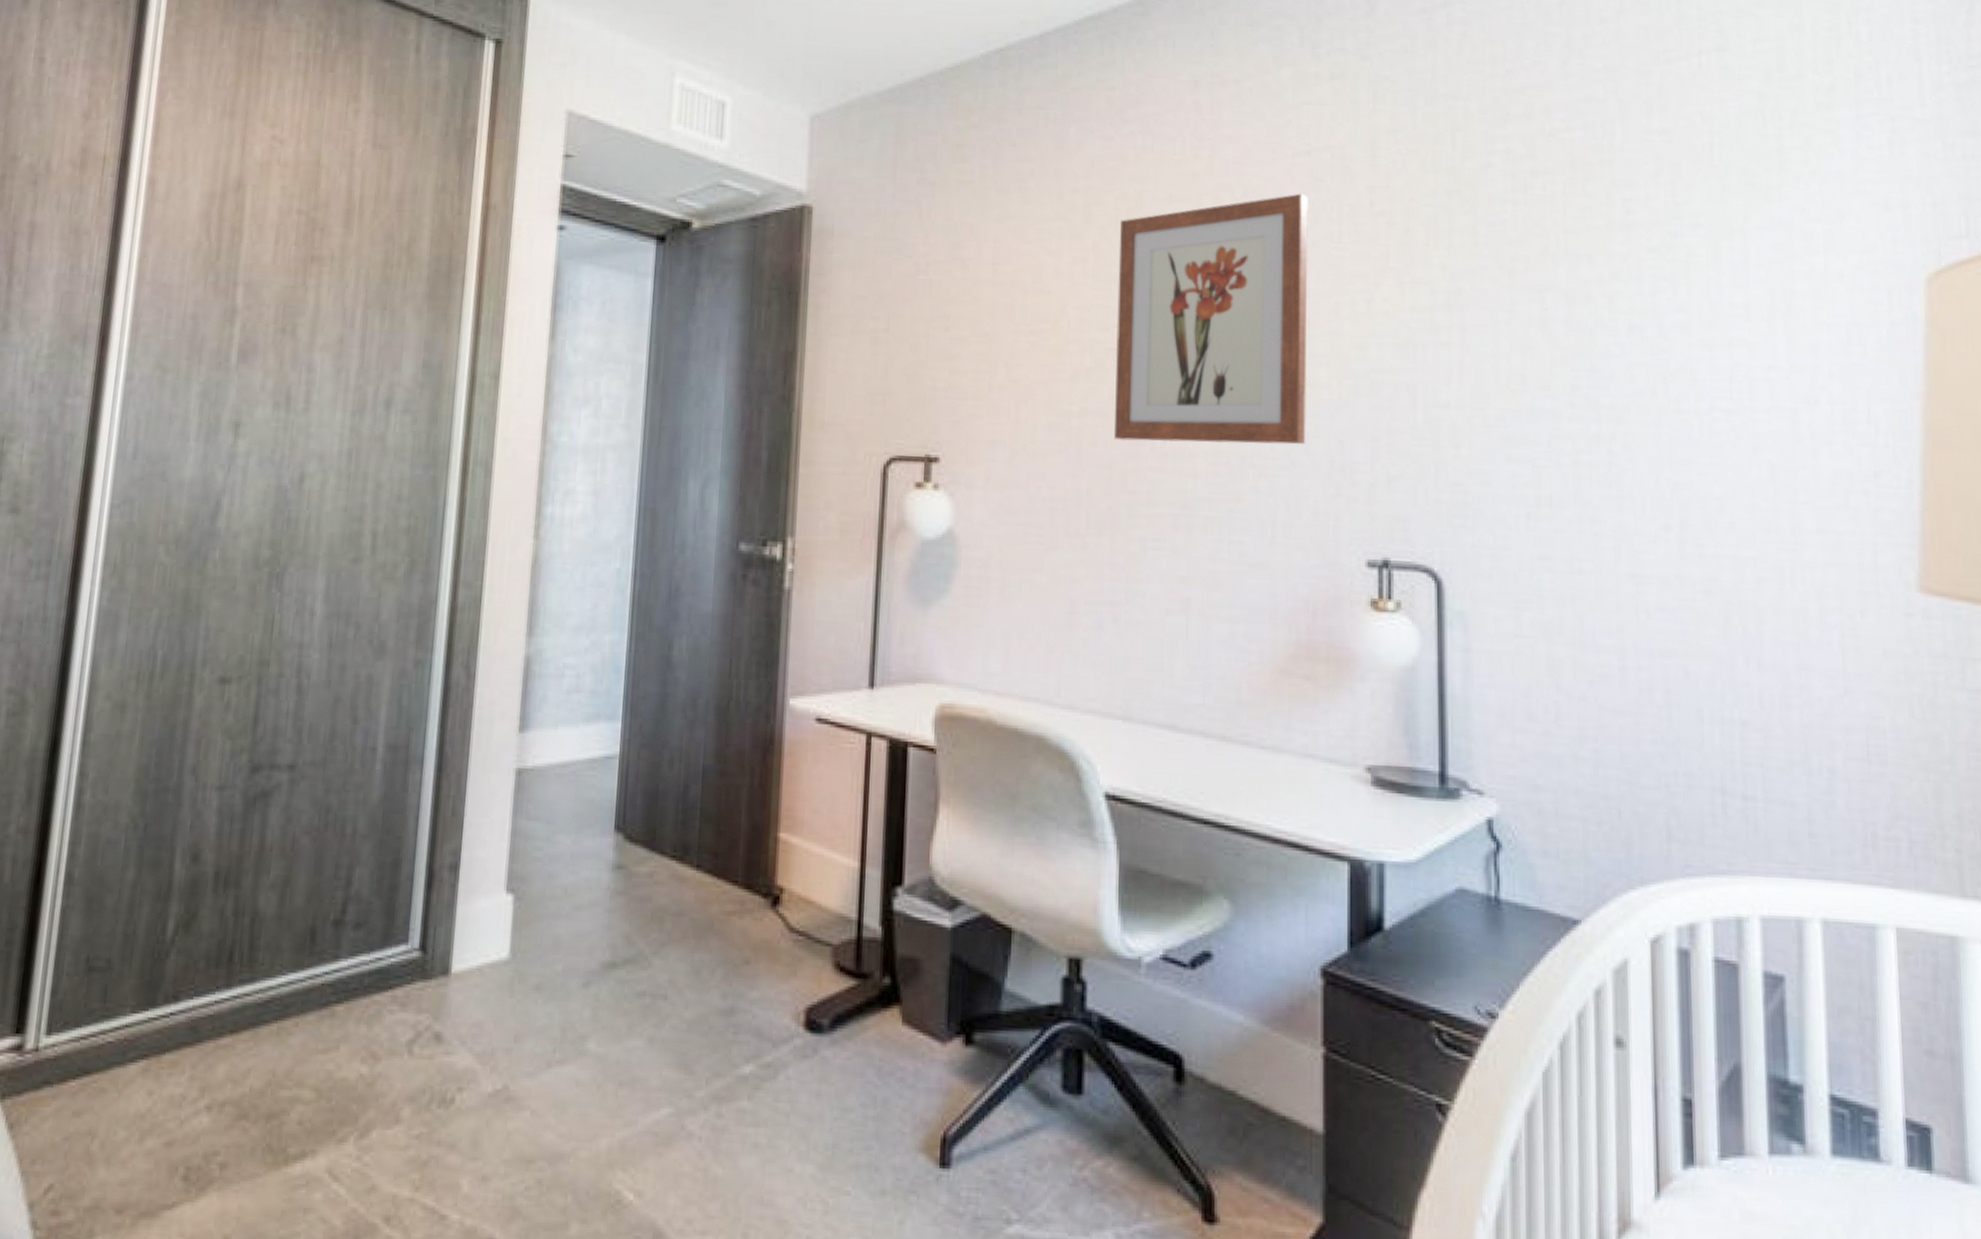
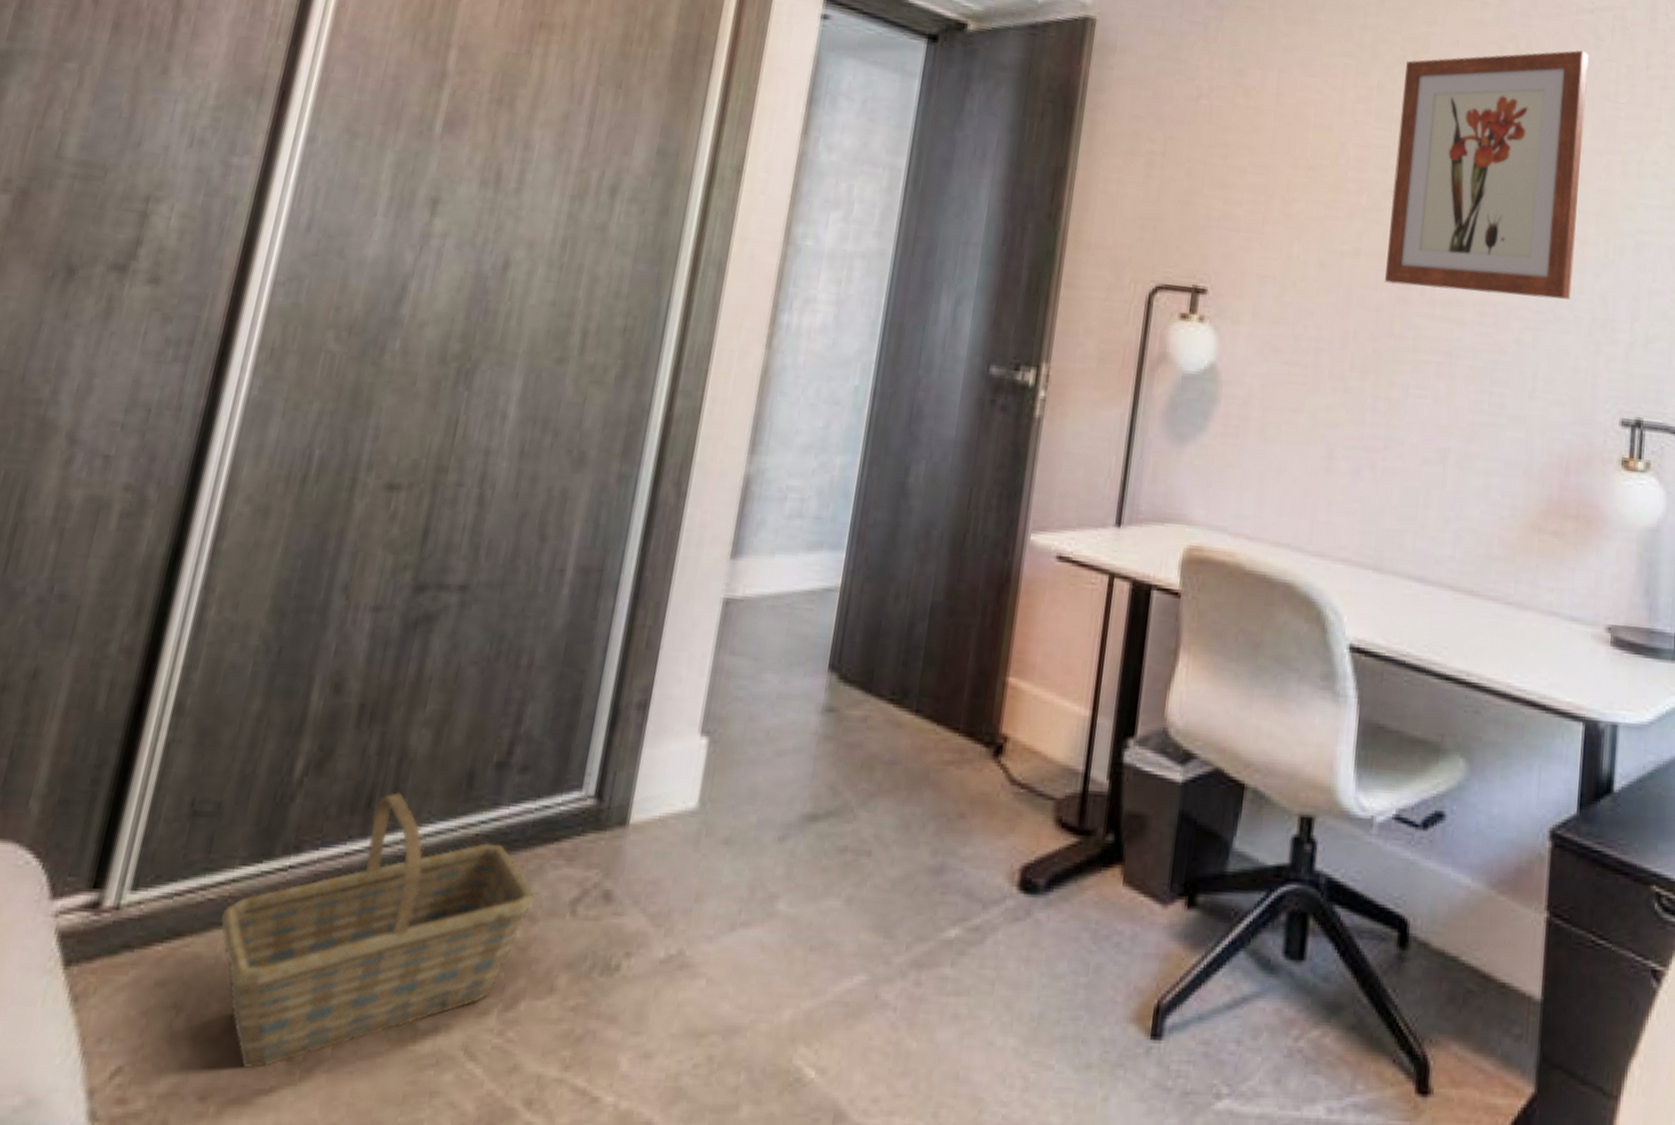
basket: none [120,948,378,1186] -> present [221,792,537,1068]

